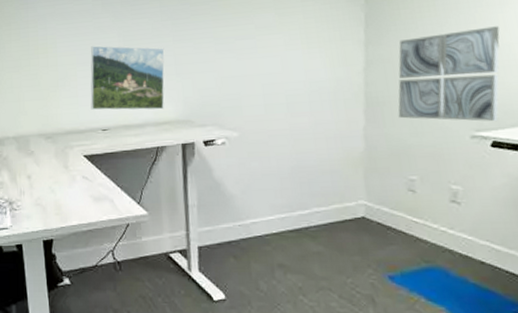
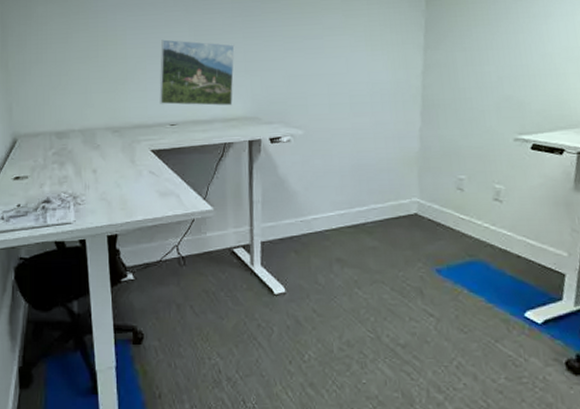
wall art: present [398,26,500,122] -> none [451,37,544,126]

